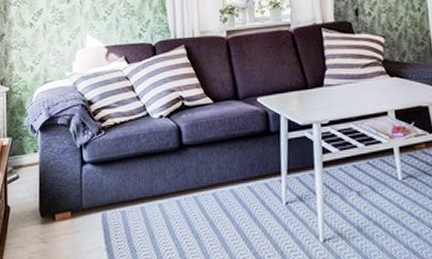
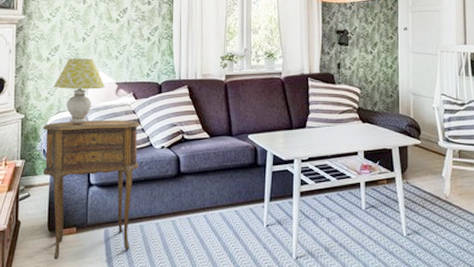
side table: none [29,87,136,250] -> present [43,119,141,260]
table lamp: none [38,21,95,95] -> present [53,58,106,124]

